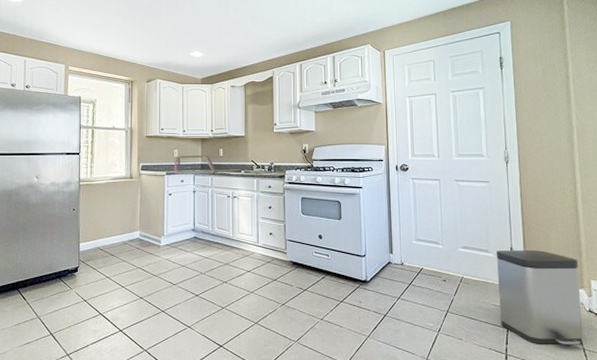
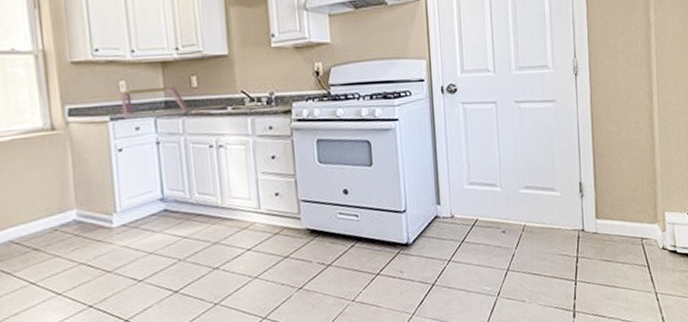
pedal bin: present [496,250,583,344] -> none [563,182,655,295]

